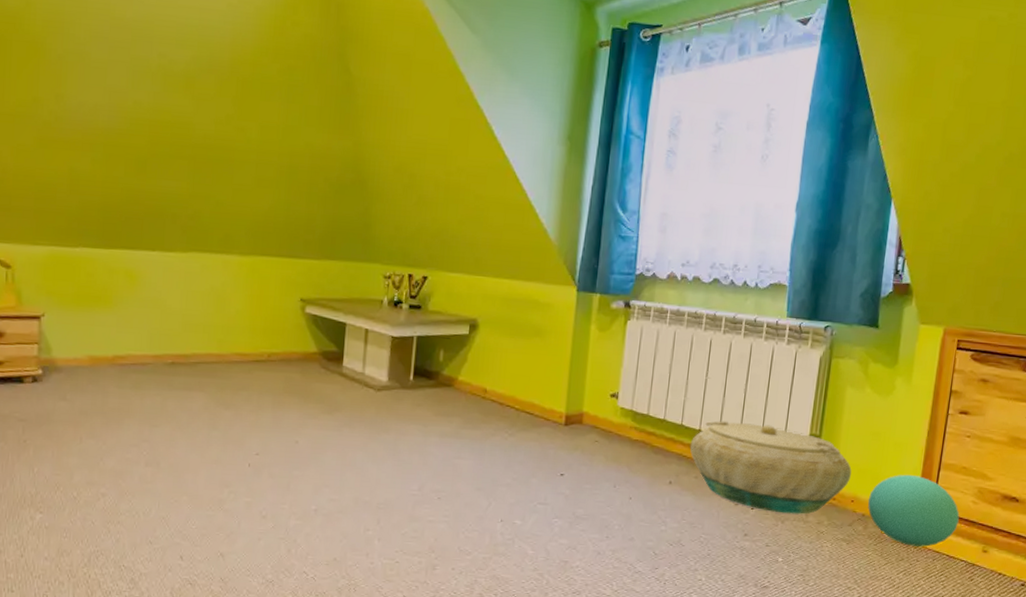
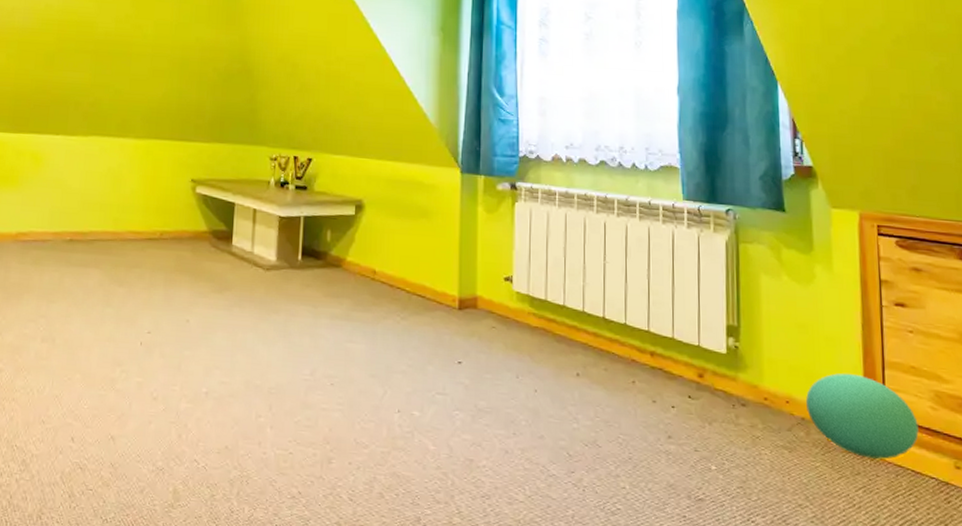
basket: present [689,421,852,515] -> none [595,308,781,416]

